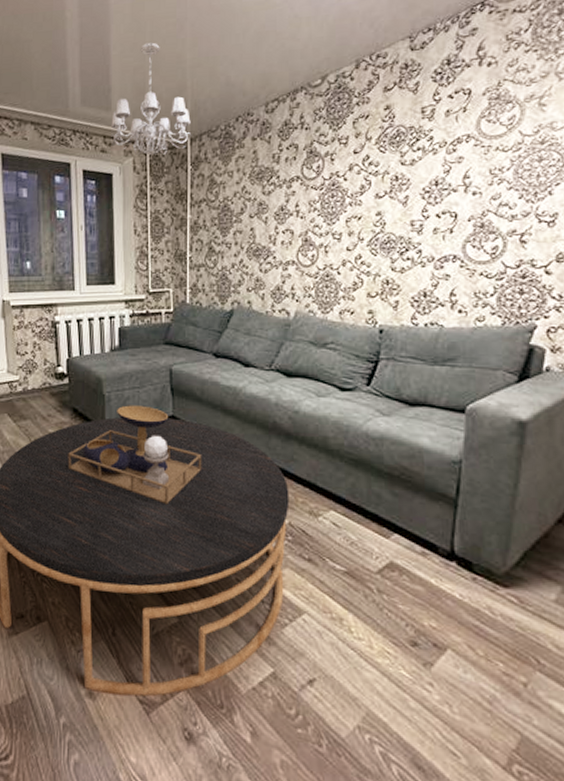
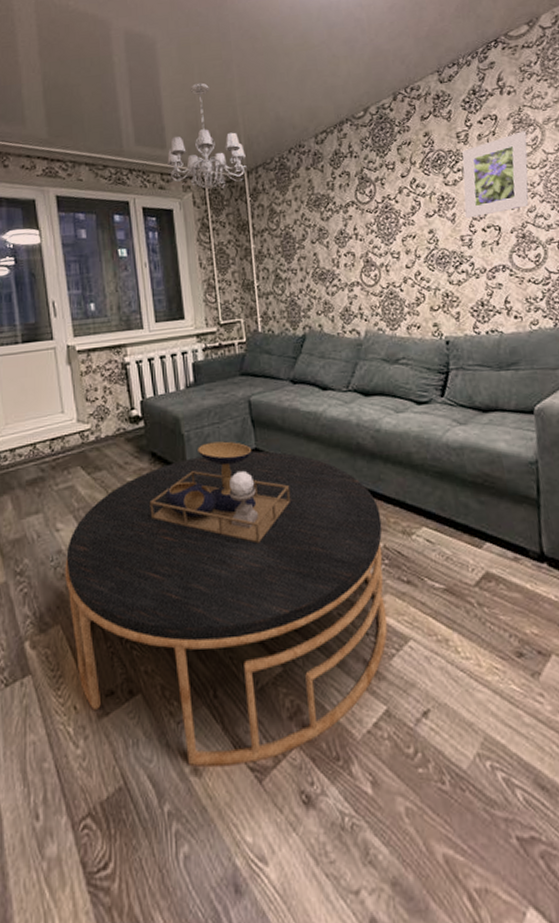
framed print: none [418,108,504,202] -> present [462,131,529,219]

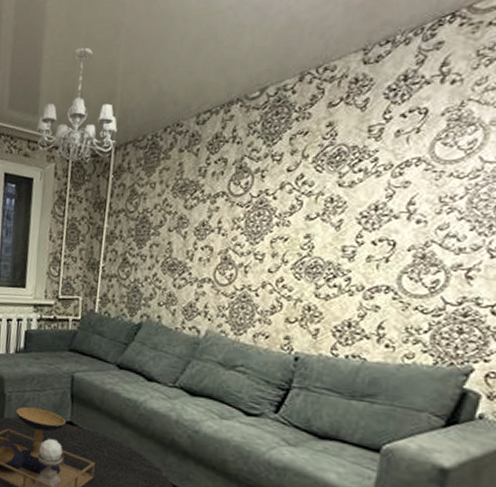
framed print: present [462,131,529,219] -> none [353,131,464,228]

